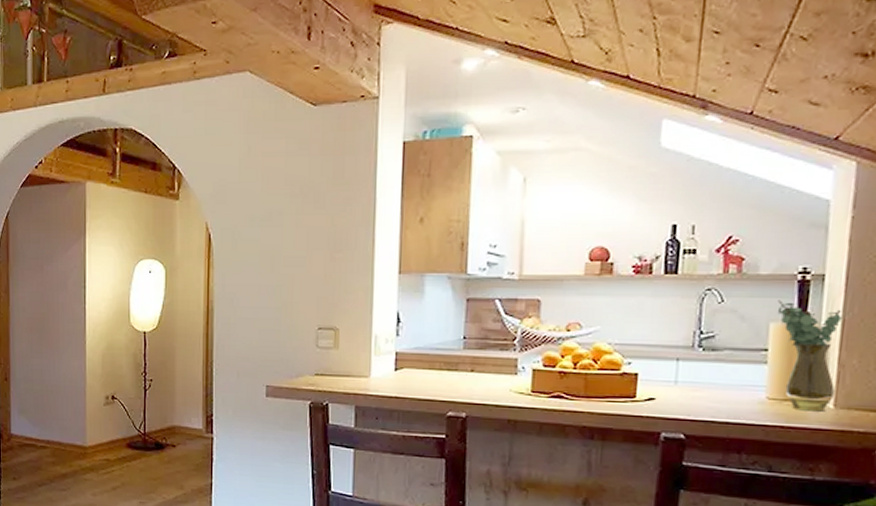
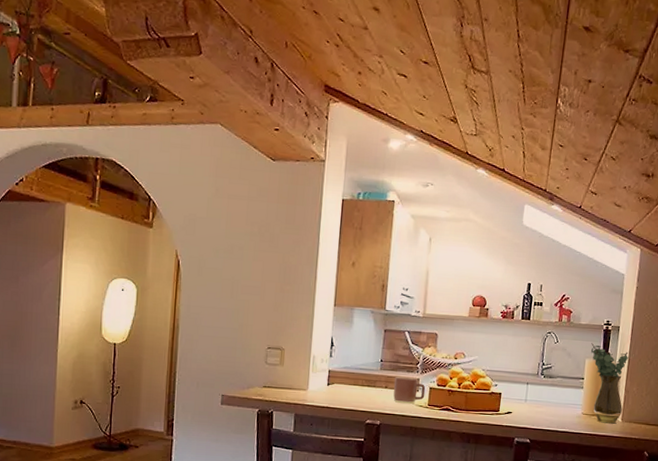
mug: none [482,357,527,391] -> present [393,377,426,404]

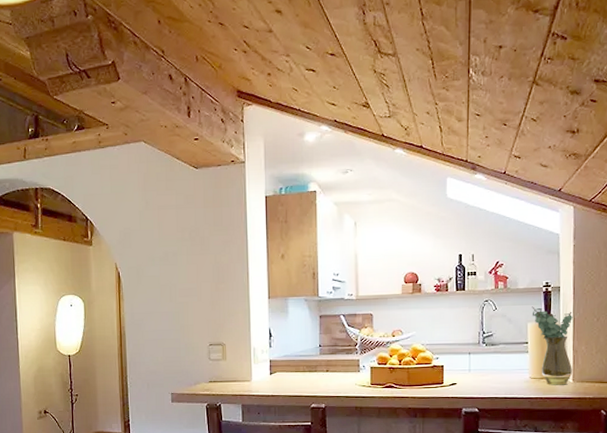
mug: present [393,377,426,404] -> none [334,359,367,386]

